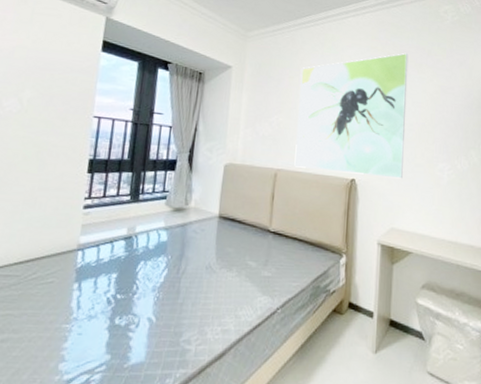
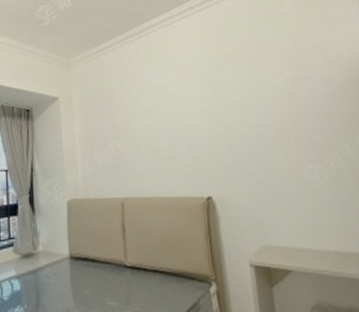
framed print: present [294,53,409,179] -> none [131,49,266,193]

